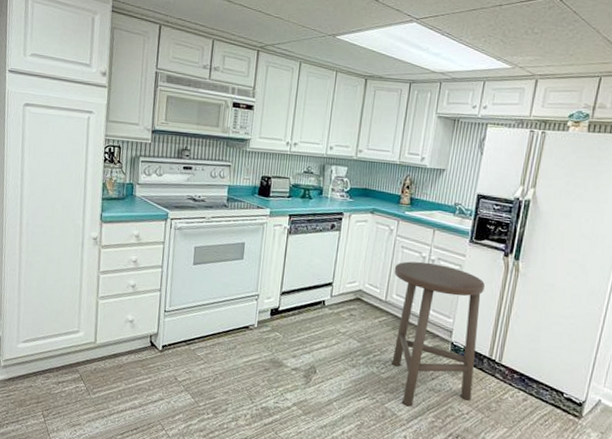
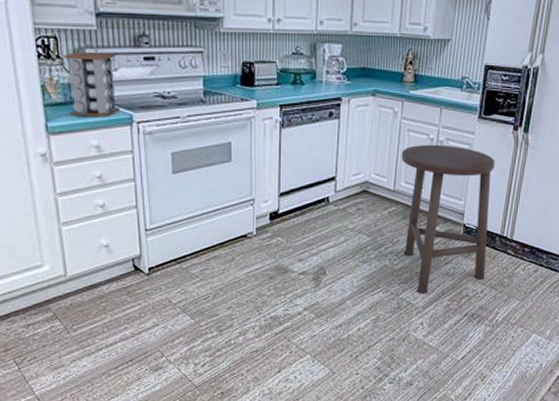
spice rack: none [121,152,163,213] -> present [63,42,121,119]

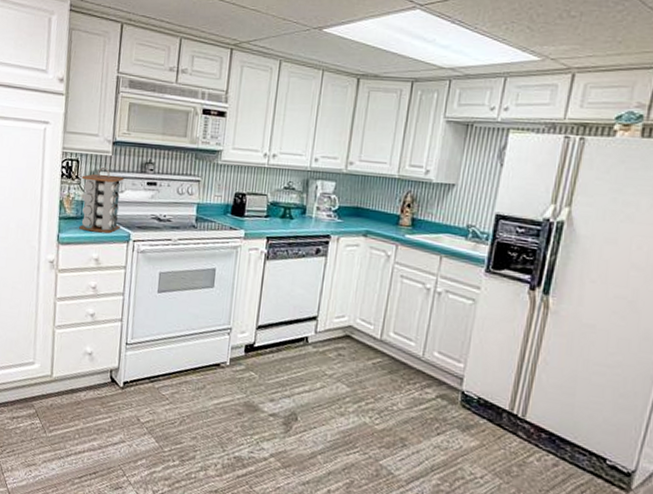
bar stool: present [401,144,495,294] -> none [388,293,505,466]

